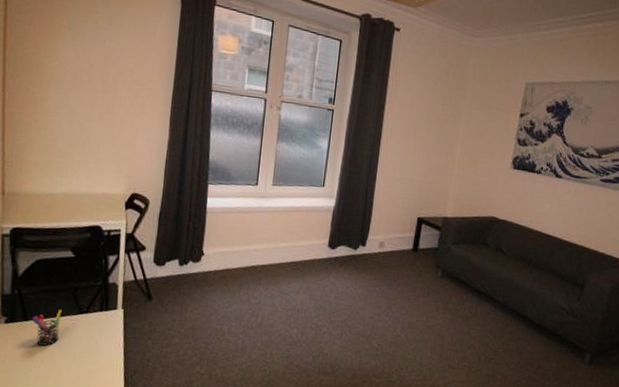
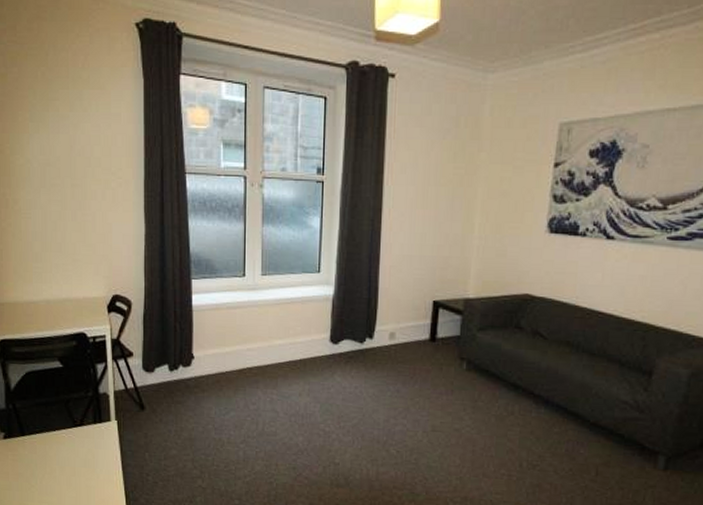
pen holder: present [32,309,62,346] -> none [29,423,57,461]

